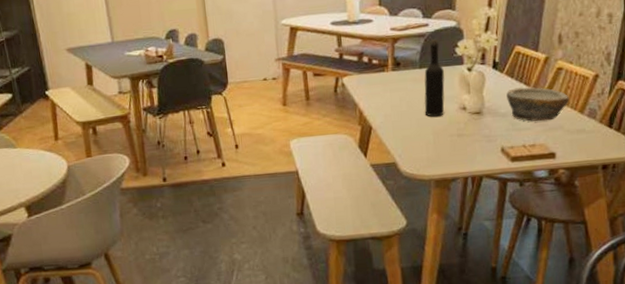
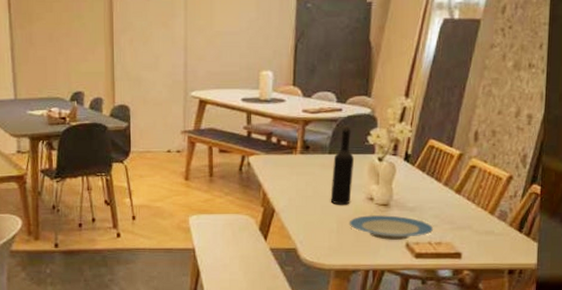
plate: none [444,122,527,147] -> present [349,215,434,240]
bowl: present [506,87,569,122] -> none [416,183,481,219]

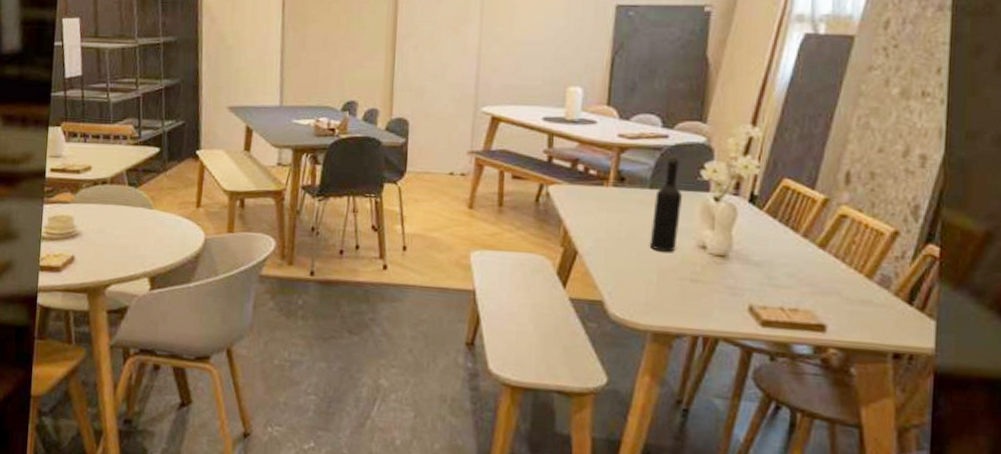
plate: present [349,215,434,240] -> none [673,267,788,302]

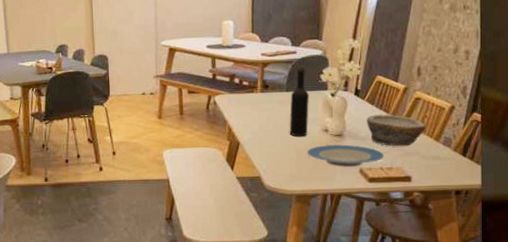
plate: none [673,267,788,302] -> present [307,144,385,167]
bowl: none [764,232,853,282] -> present [367,114,426,147]

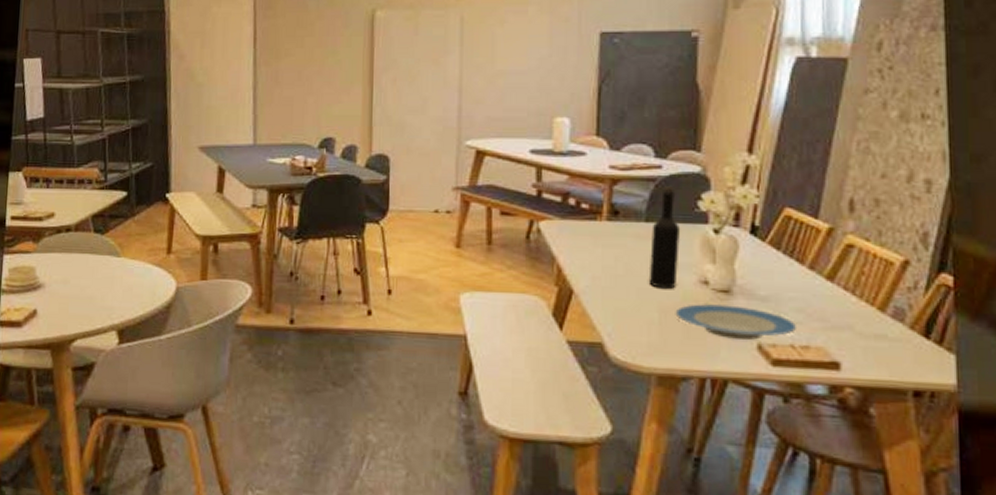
bowl: present [367,114,426,147] -> none [769,264,864,316]

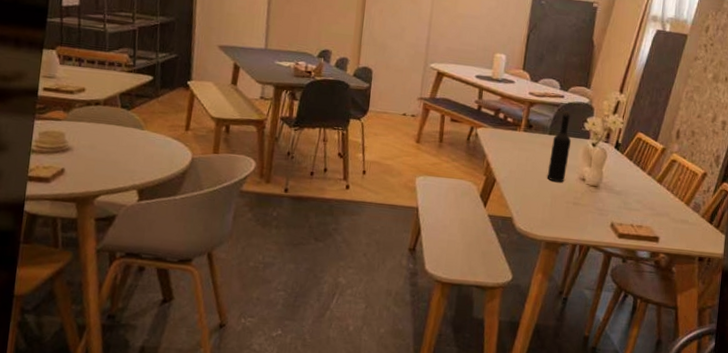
plate: present [675,304,798,340] -> none [561,194,636,220]

